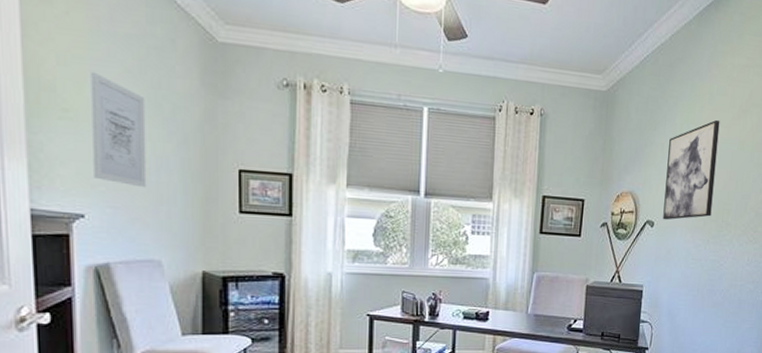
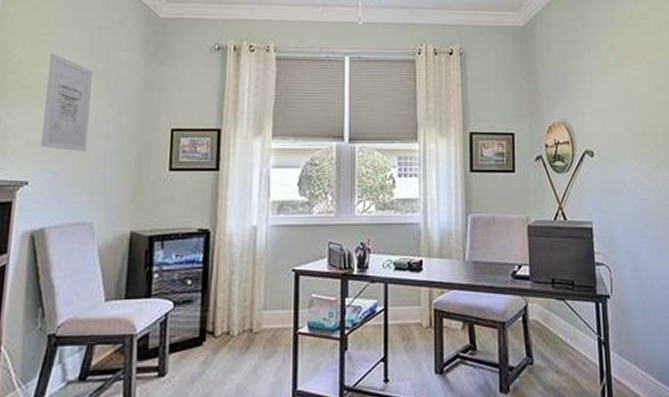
wall art: present [663,119,720,220] -> none [597,42,657,149]

